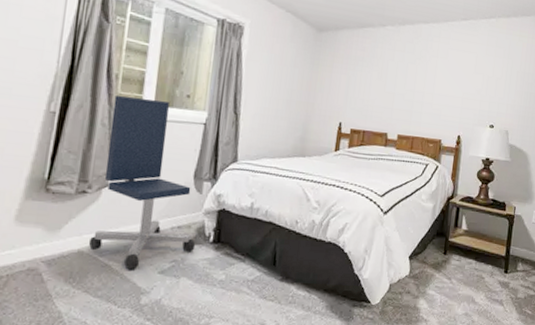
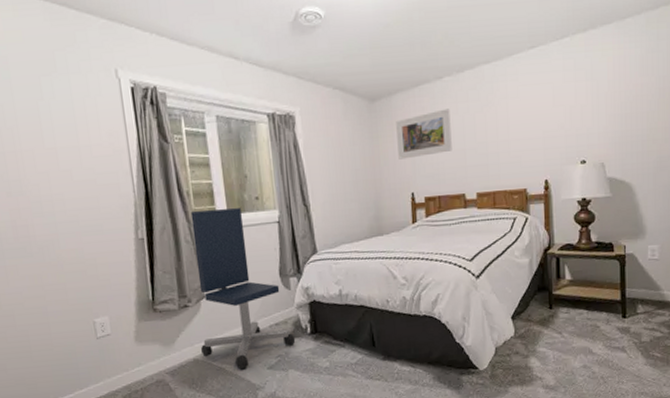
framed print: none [333,53,387,93] -> present [396,108,452,160]

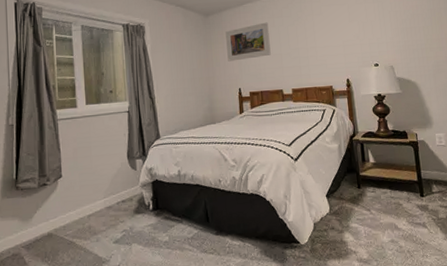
office chair: present [190,208,296,370] -> none [54,100,139,244]

